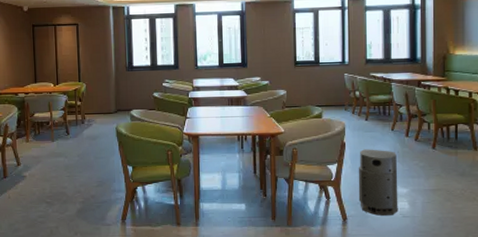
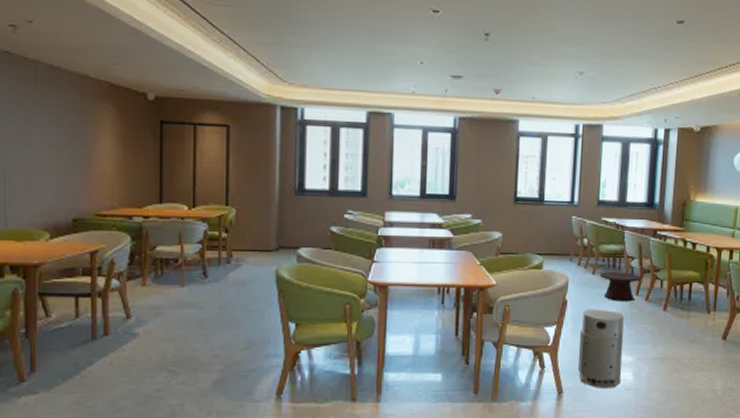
side table: none [372,117,410,143] -> present [599,272,641,302]

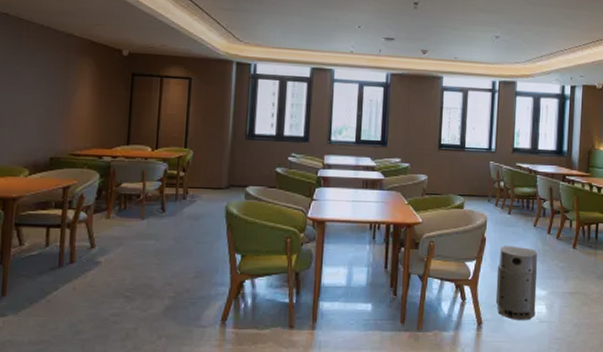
side table: present [599,272,641,302] -> none [514,212,552,240]

